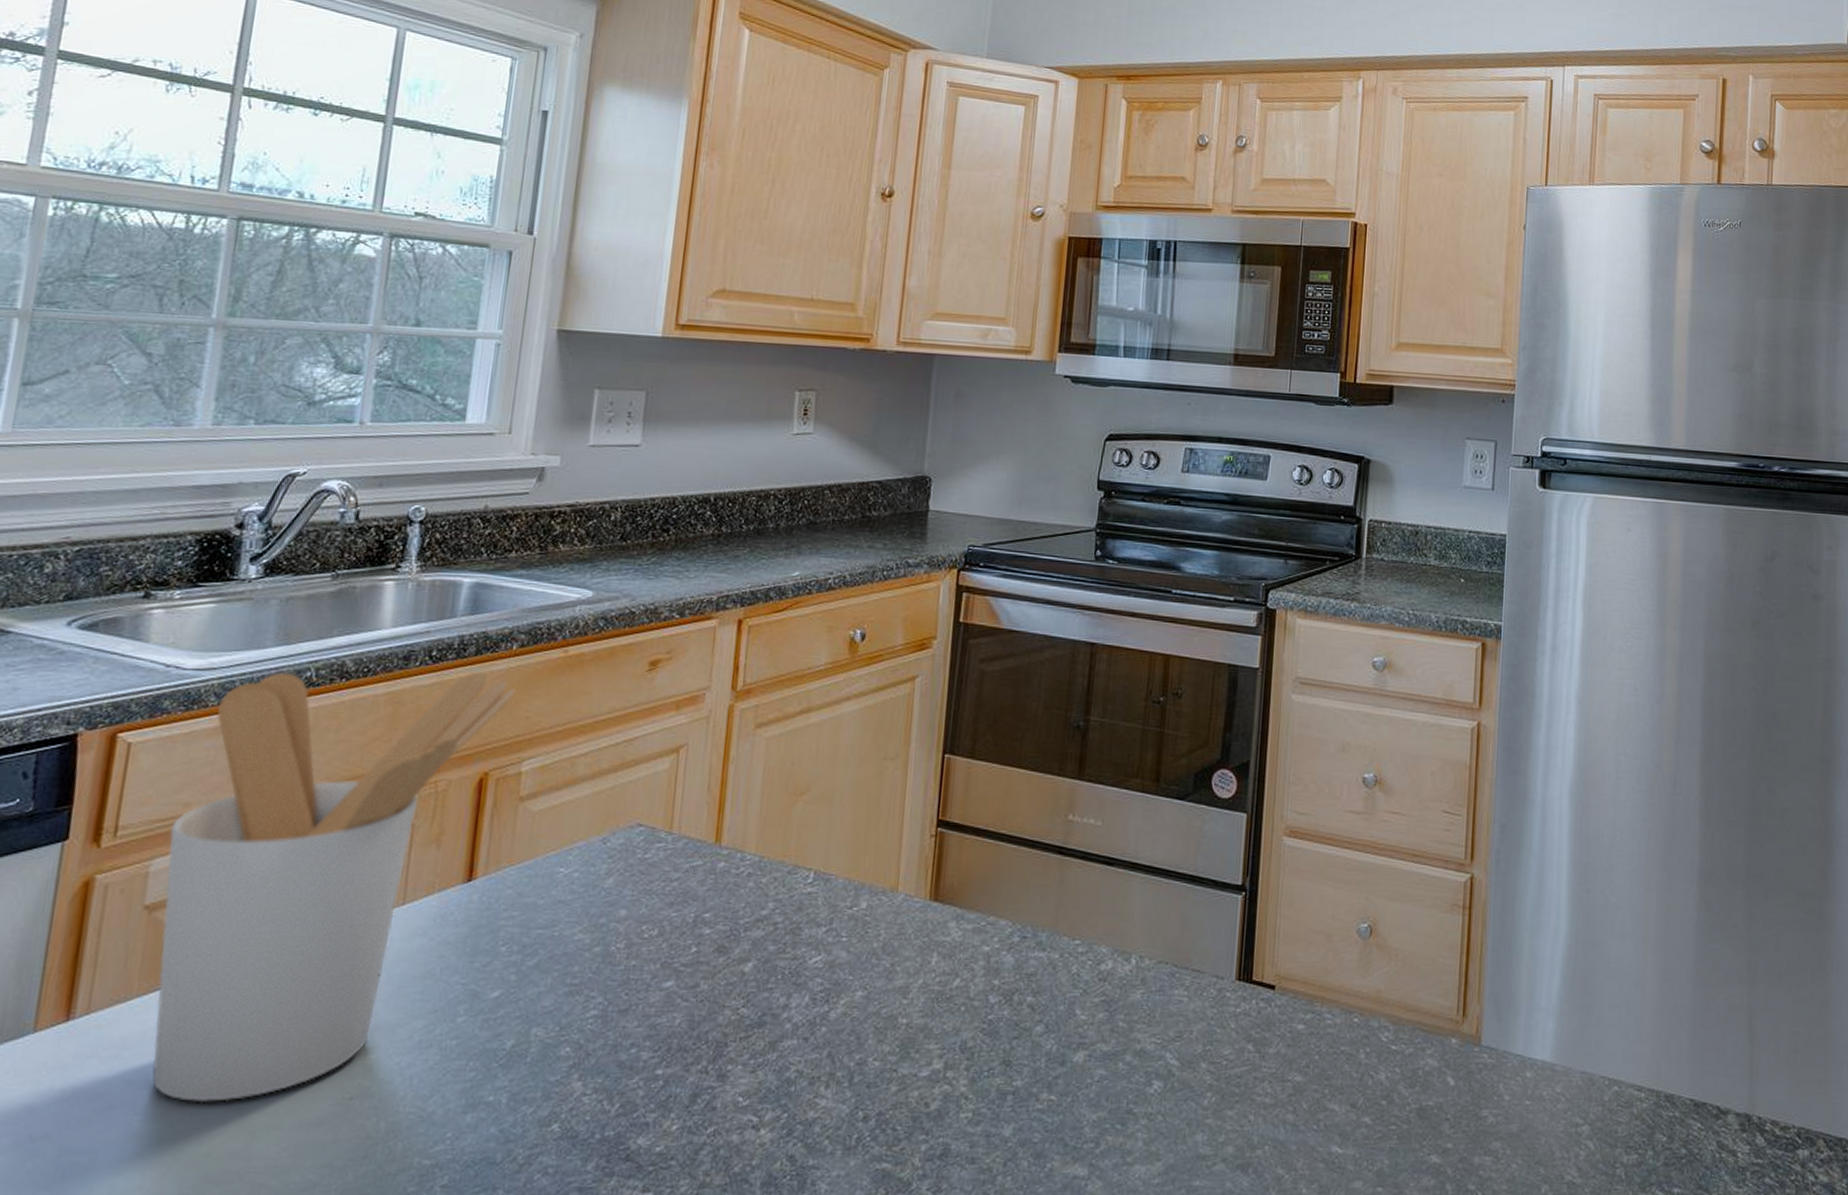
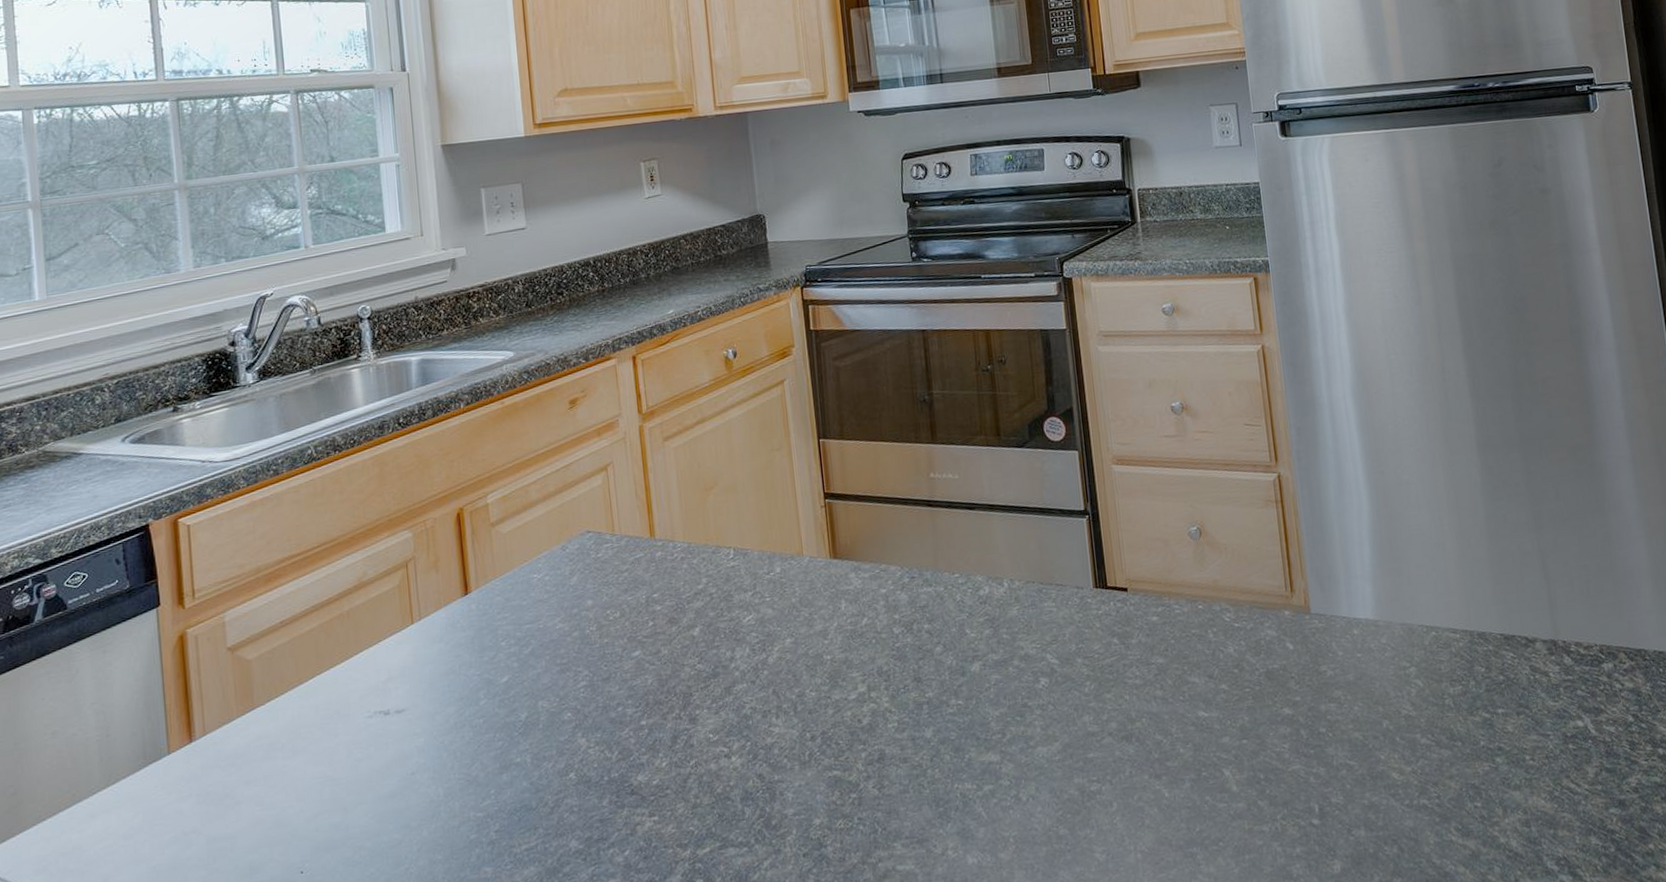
utensil holder: present [151,672,518,1102] -> none [234,429,472,792]

